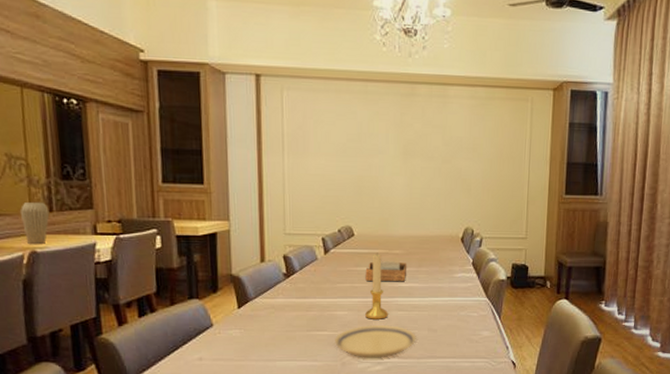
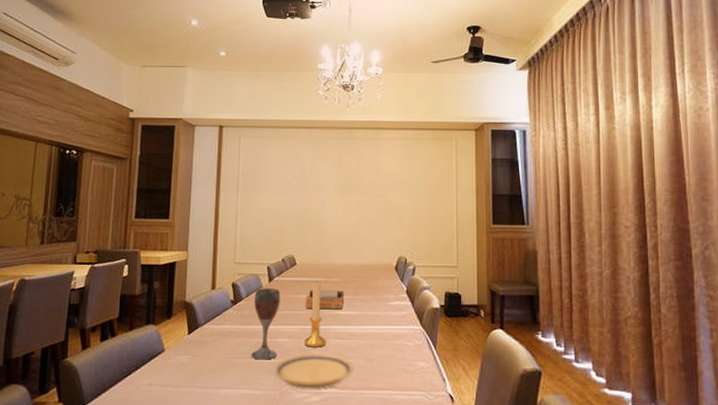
vase: present [19,201,50,244] -> none [17,235,41,272]
cup: none [309,260,338,333] -> present [251,288,281,360]

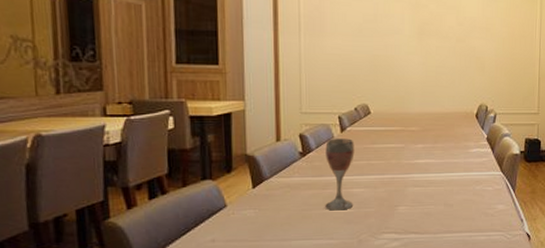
plate: present [275,353,353,388] -> none [351,201,433,235]
candle holder: present [304,280,326,347] -> none [382,130,405,196]
napkin holder: present [305,289,345,310] -> none [382,138,423,159]

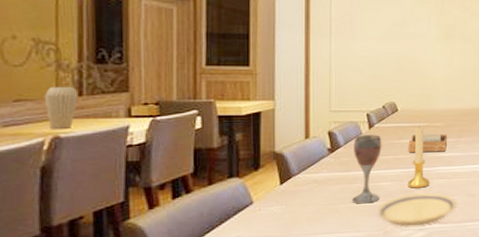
vase: none [24,84,57,127] -> present [43,86,79,129]
plate: none [351,201,433,235] -> present [378,193,456,226]
candle holder: none [382,130,405,196] -> present [408,126,430,188]
napkin holder: none [382,138,423,159] -> present [408,133,448,153]

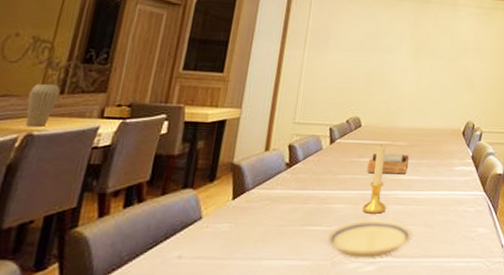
cup: present [352,135,382,204] -> none [303,150,342,228]

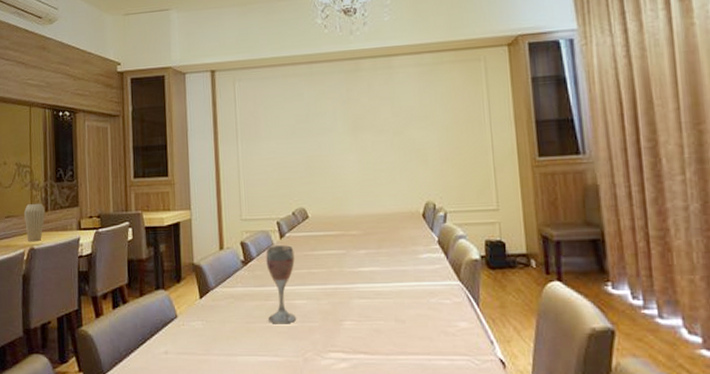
cup: none [303,150,342,228] -> present [266,245,296,324]
plate: present [328,220,412,257] -> none [295,315,383,354]
candle holder: present [363,144,386,214] -> none [325,234,350,309]
napkin holder: present [367,153,410,175] -> none [322,243,366,267]

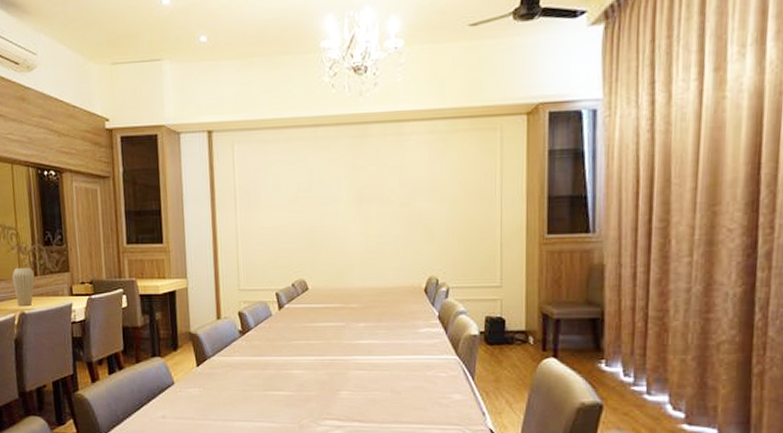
cup: present [266,245,296,324] -> none [264,316,293,393]

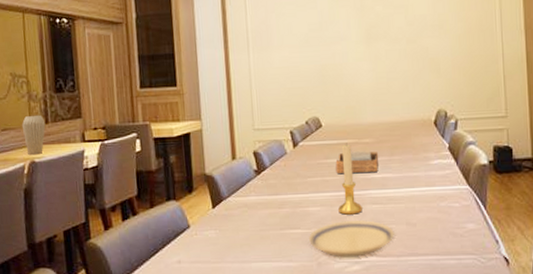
plate: none [292,386,378,421] -> present [309,220,394,258]
napkin holder: none [321,316,366,339] -> present [335,151,379,174]
candle holder: none [322,307,347,379] -> present [338,143,362,215]

